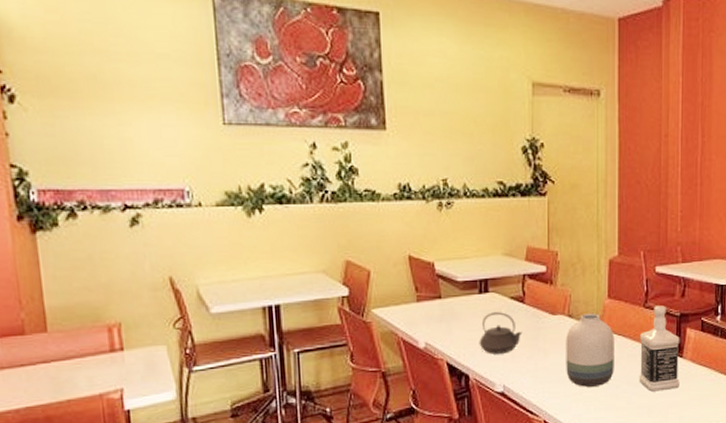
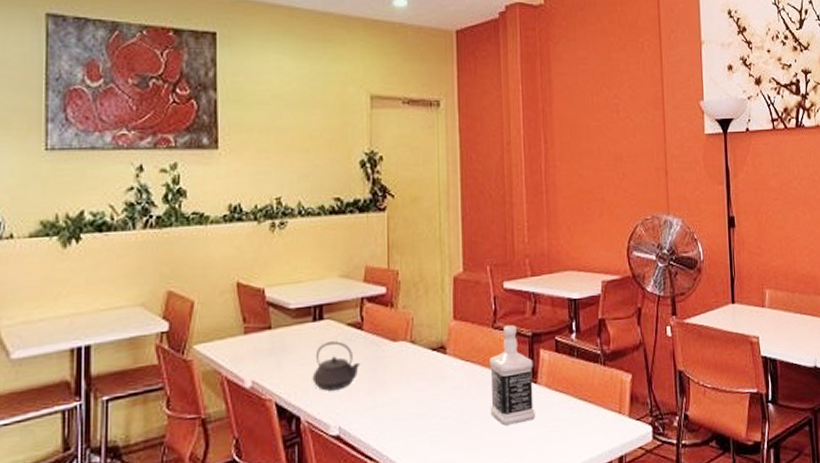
vase: present [566,314,614,387] -> none [408,338,463,424]

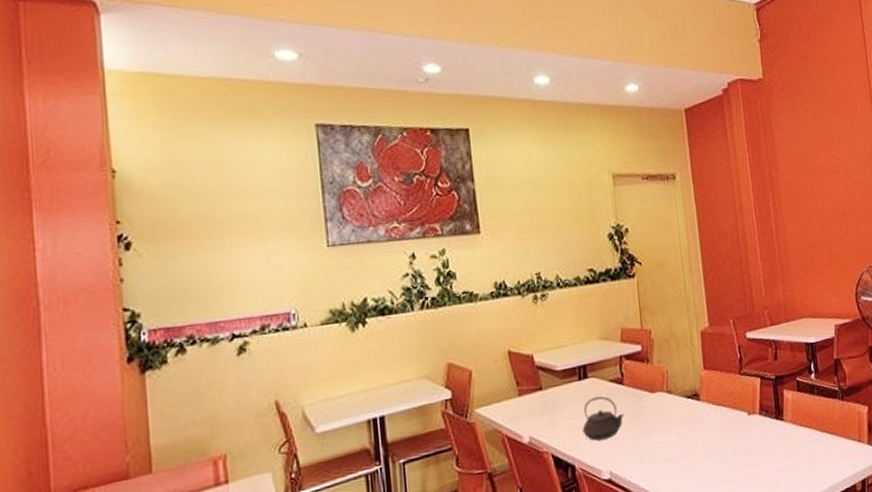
bottle: present [490,325,535,426] -> none [739,370,784,460]

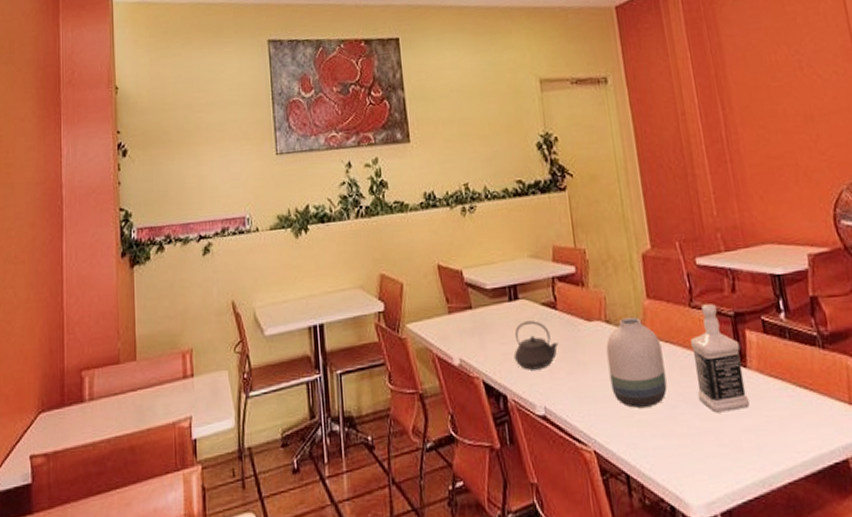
vase: none [667,386,718,464] -> present [606,317,667,408]
bottle: none [739,370,784,460] -> present [690,303,750,413]

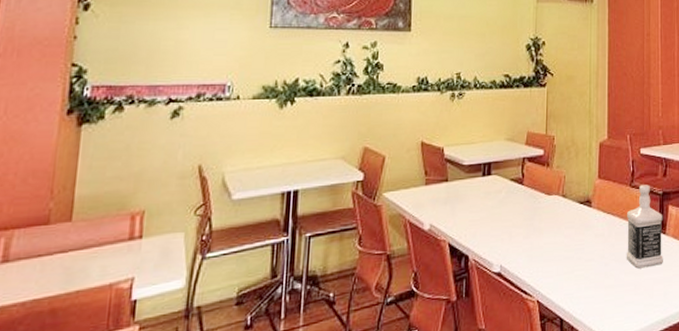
teapot: present [514,321,559,370] -> none [480,193,520,235]
vase: present [606,317,667,408] -> none [559,193,604,265]

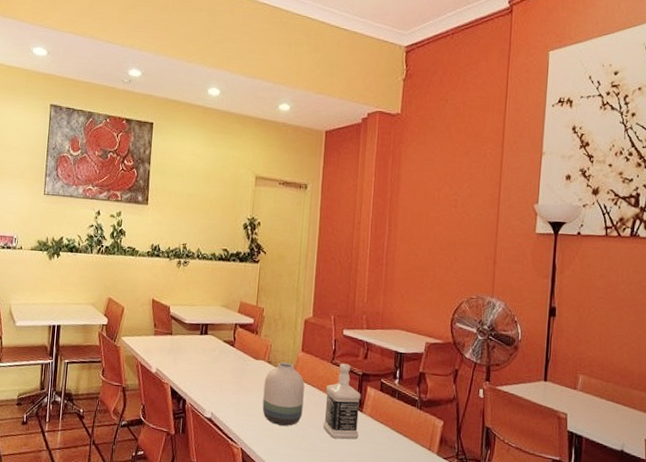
vase: none [559,193,604,265] -> present [262,362,305,426]

